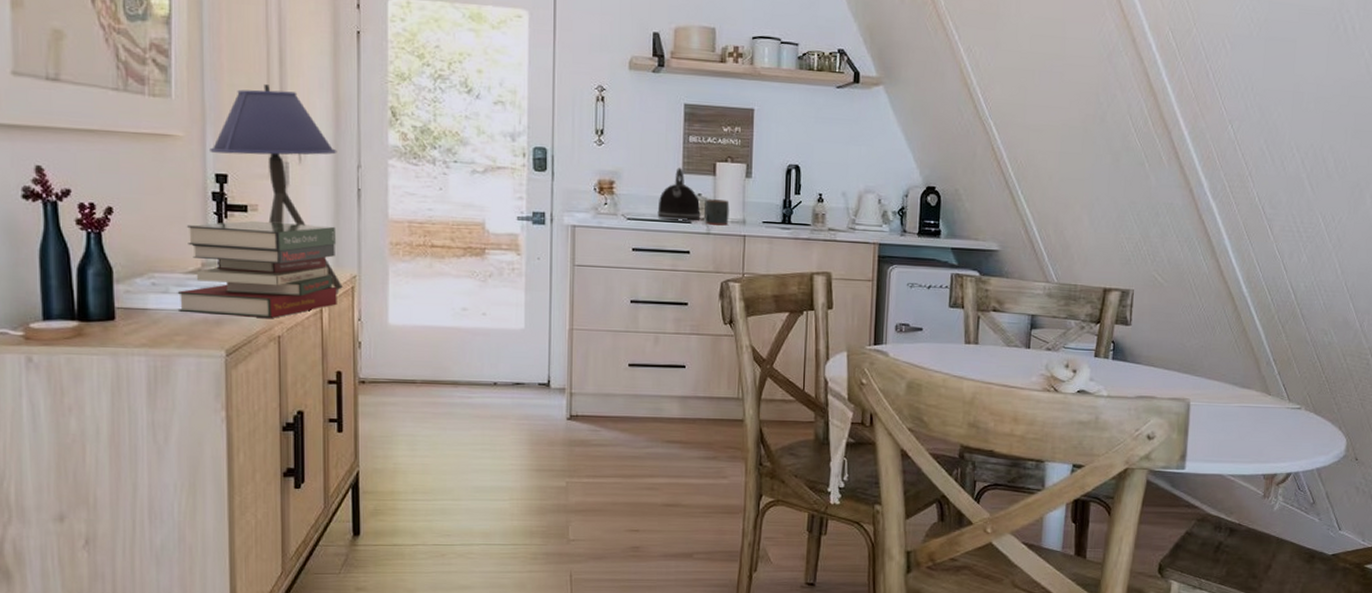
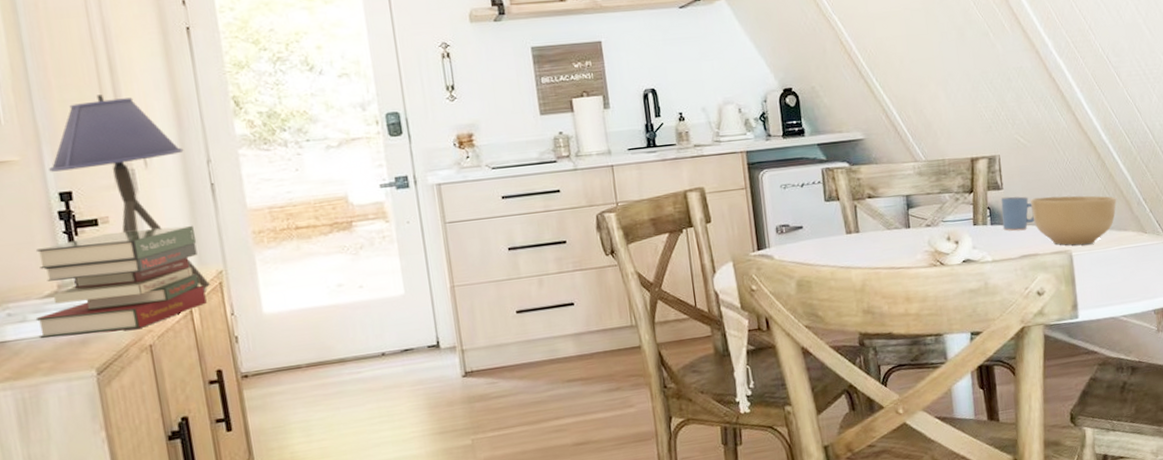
kettle: present [657,167,701,221] -> none [520,110,566,163]
mug: present [704,199,730,226] -> none [567,134,595,161]
mug: none [1124,333,1158,371] -> present [1001,196,1034,232]
bowl: none [1156,339,1246,397] -> present [1029,195,1117,245]

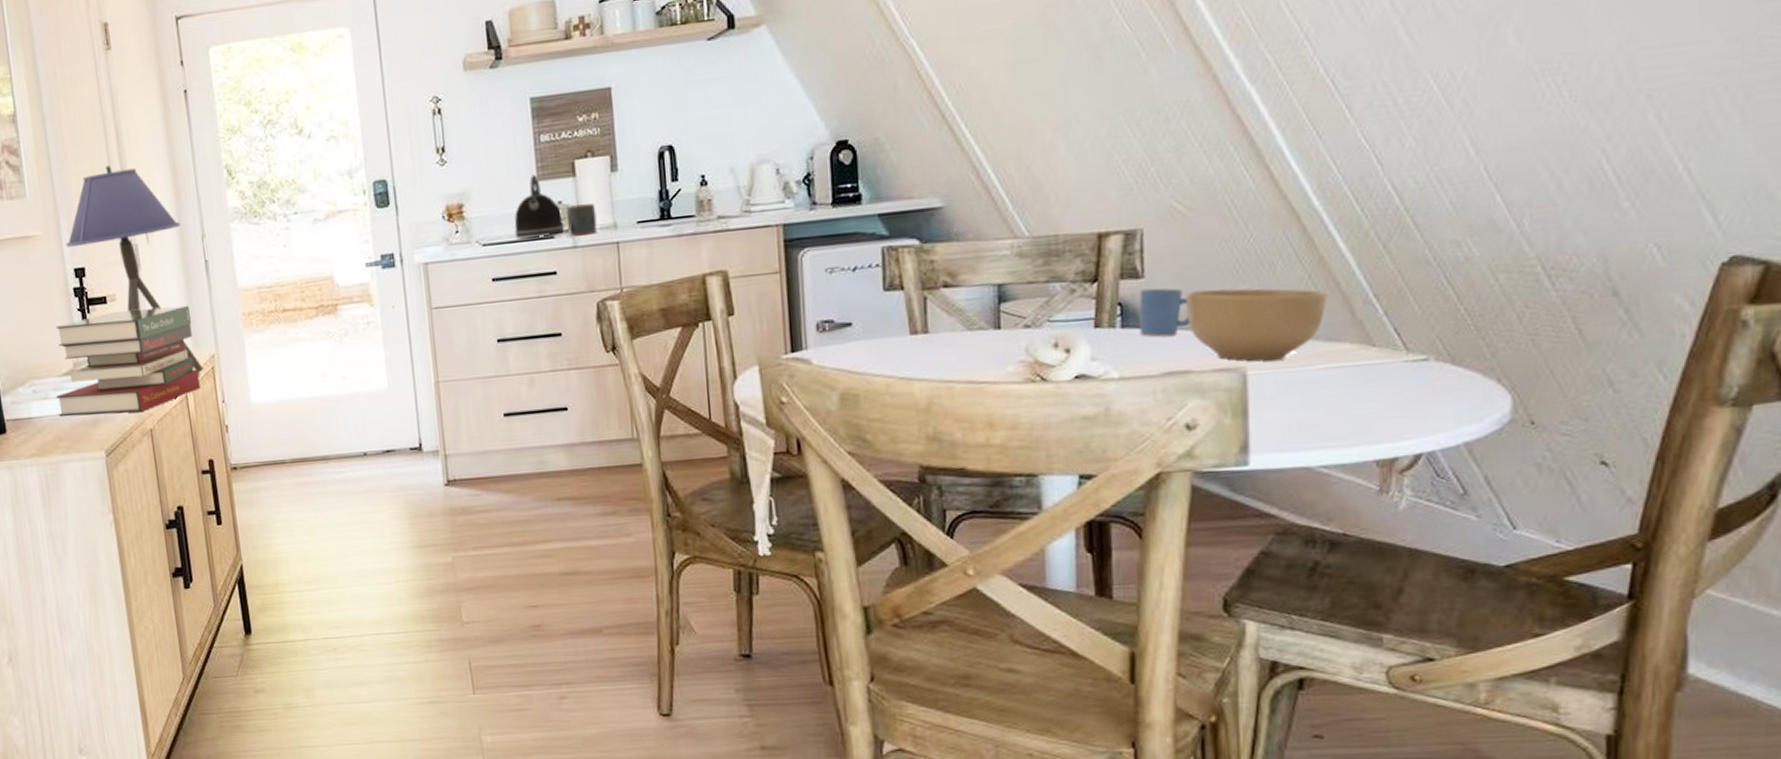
kettle: none [520,110,566,163] -> present [514,174,564,239]
mug: none [567,134,595,161] -> present [567,203,598,237]

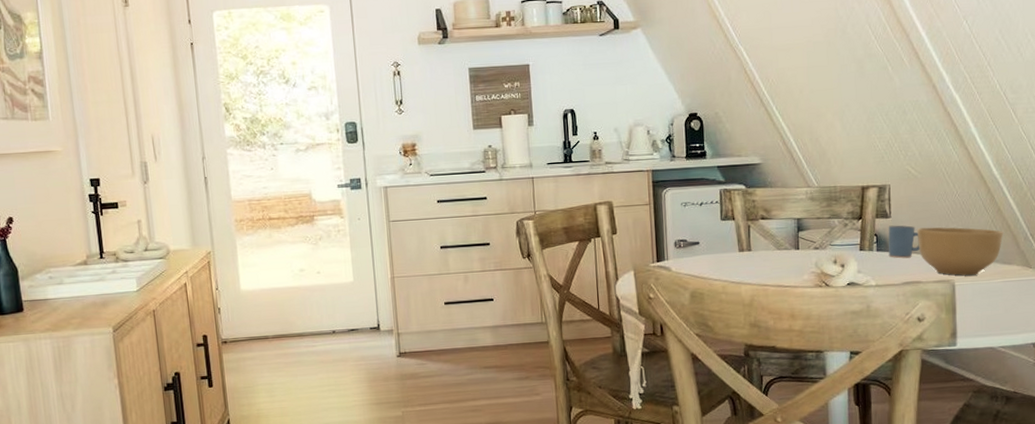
books: present [55,305,200,417] -> none [69,211,198,299]
table lamp: present [66,166,204,377] -> none [83,98,201,269]
kettle: present [514,174,564,239] -> none [455,124,493,172]
mug: present [567,203,598,237] -> none [495,148,518,172]

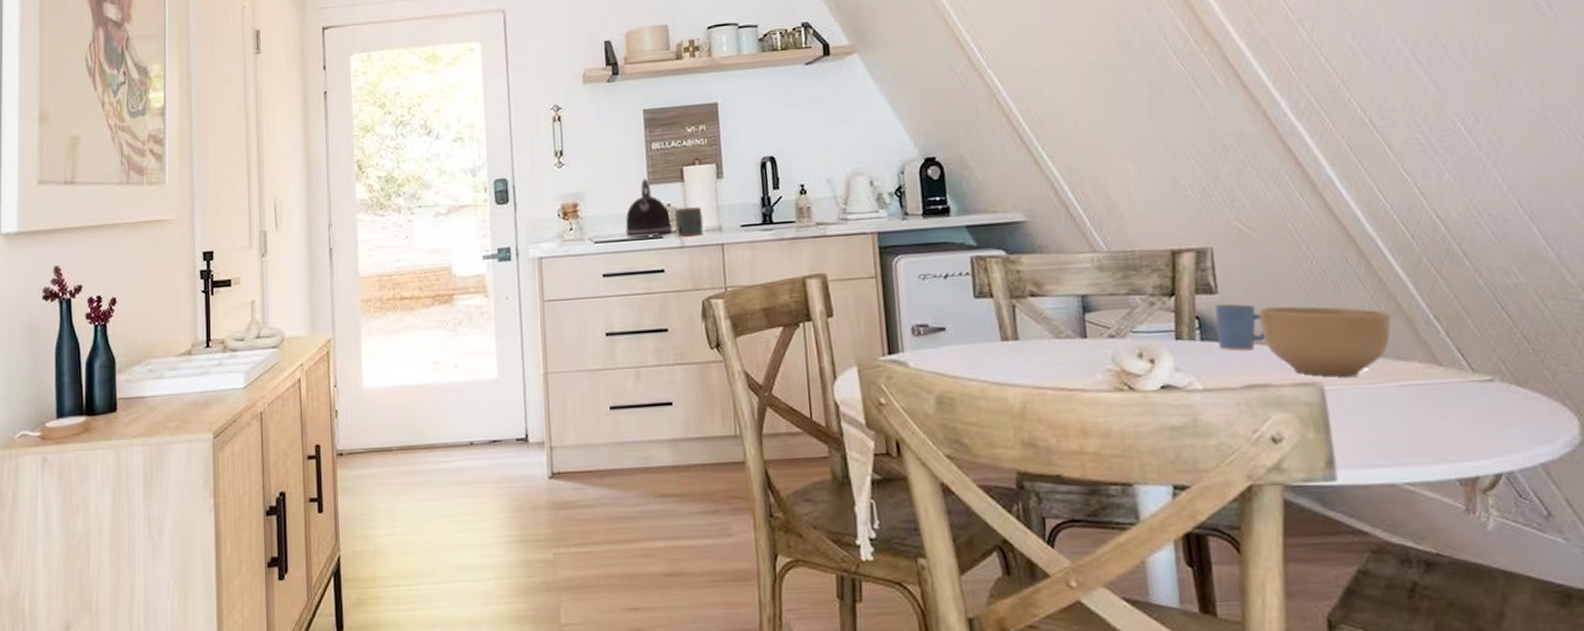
kettle: none [455,124,493,172] -> present [625,178,672,238]
mug: none [495,148,518,172] -> present [675,207,704,237]

